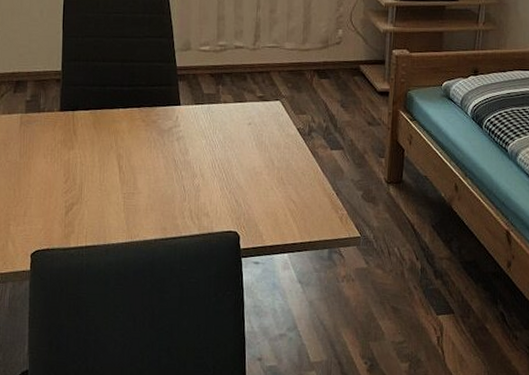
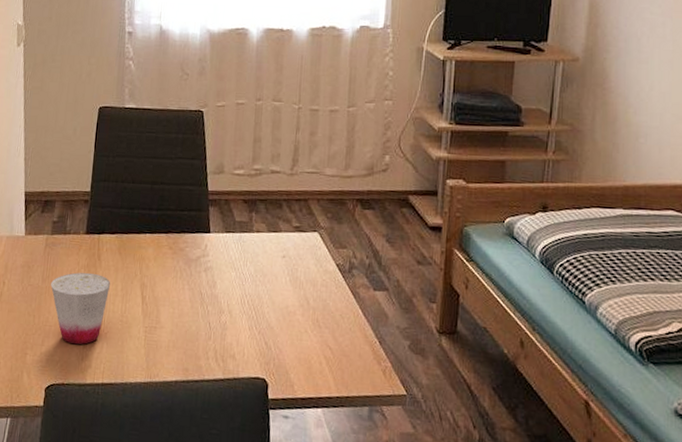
cup: none [29,147,88,214] -> present [51,272,111,345]

